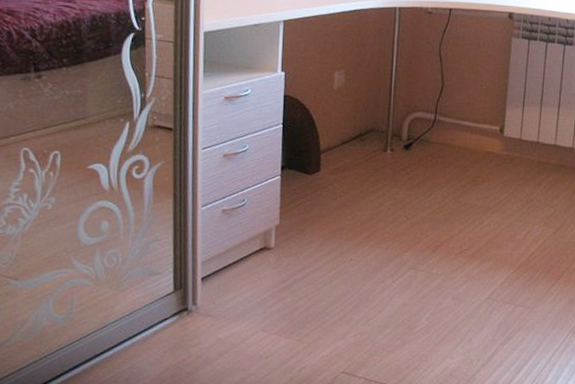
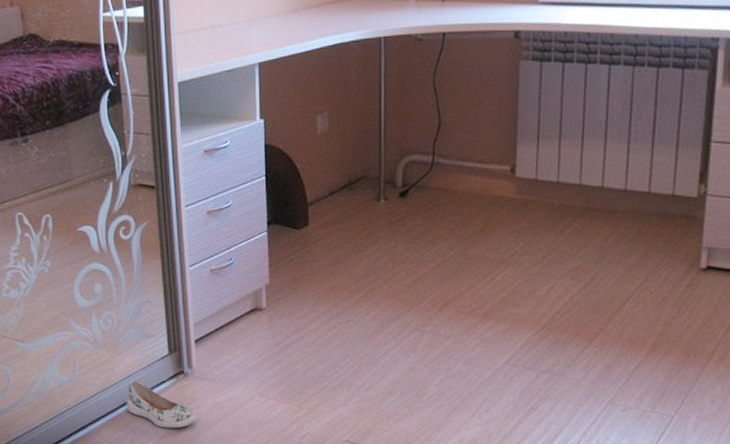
shoe: none [124,317,197,365] -> present [126,380,196,429]

